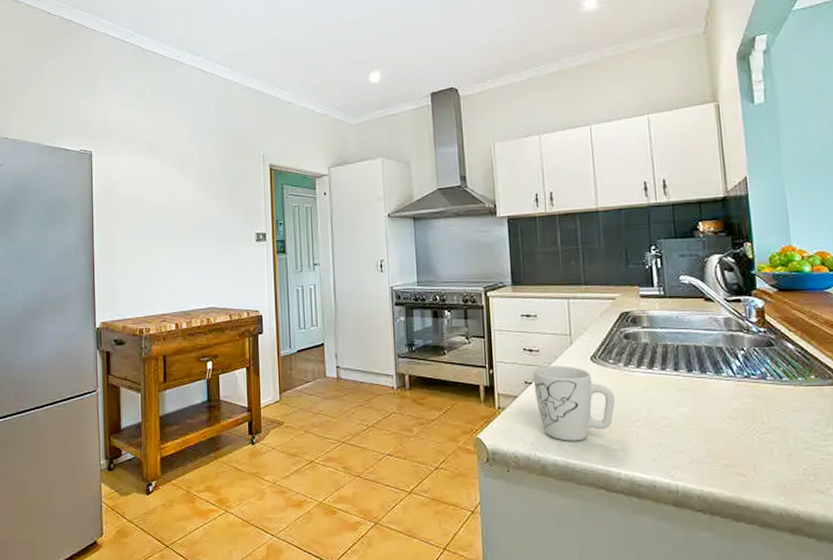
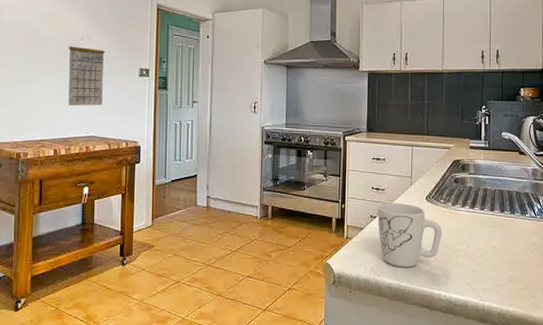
calendar: none [184,203,220,277] -> present [68,36,105,106]

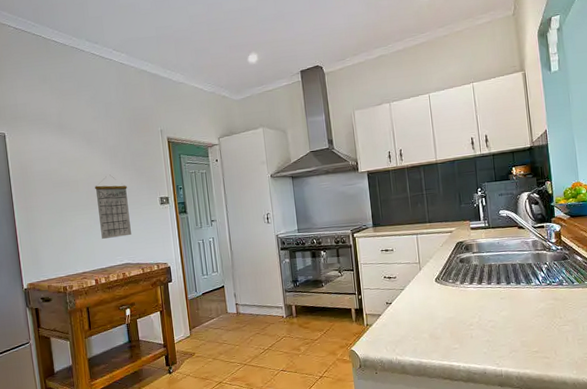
mug: present [377,203,442,267] -> none [392,287,455,346]

